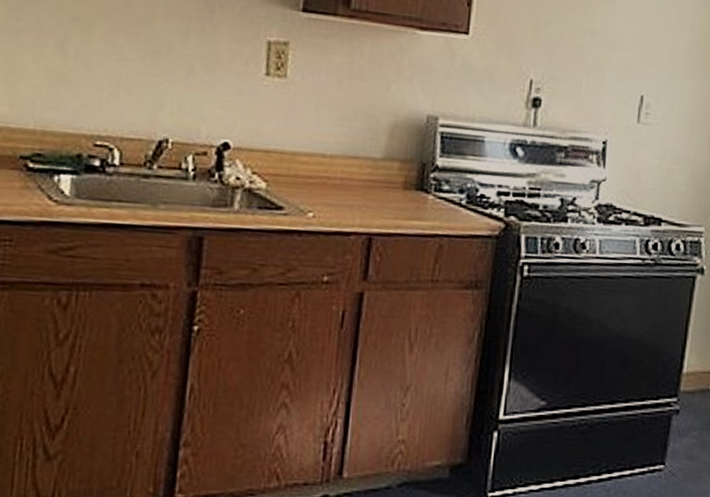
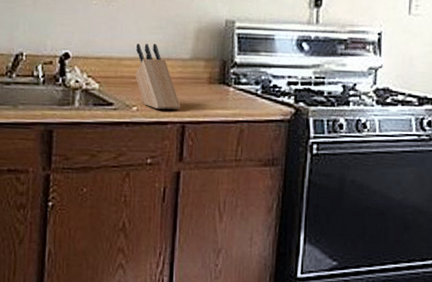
knife block: none [313,137,368,218] -> present [135,43,181,109]

